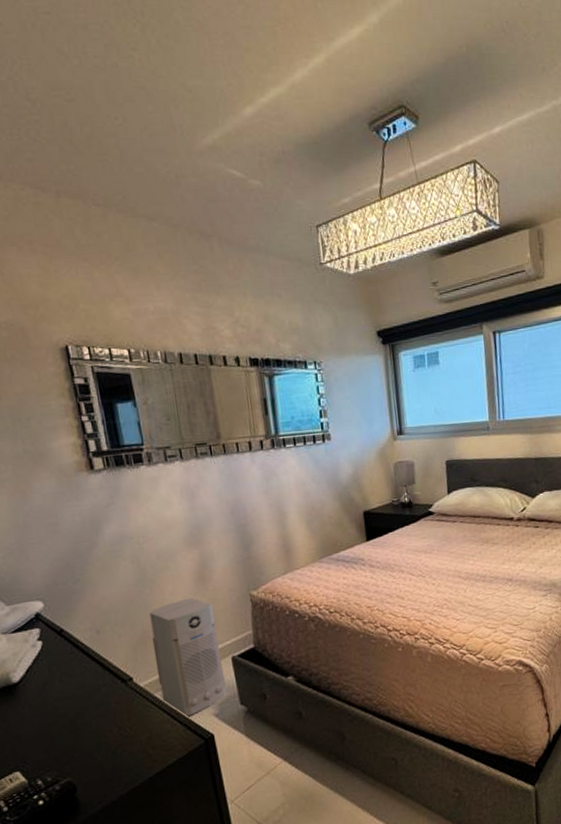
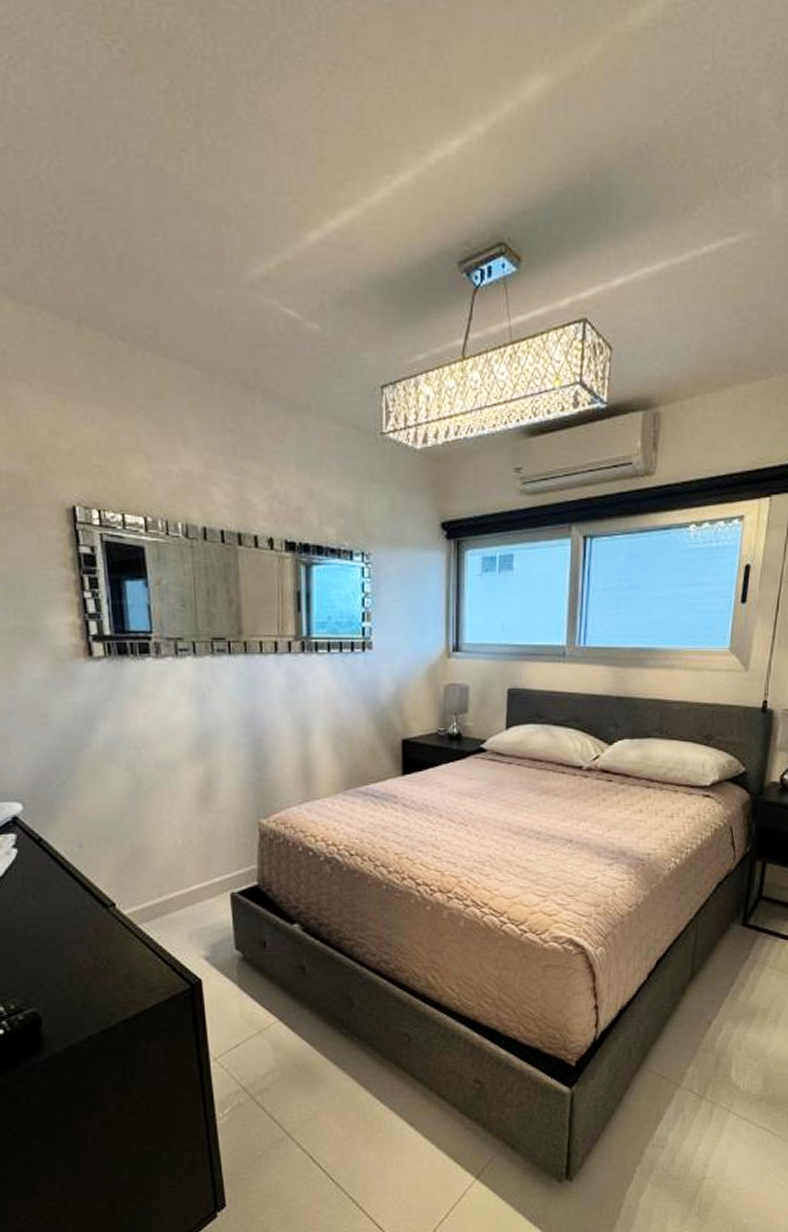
air purifier: present [149,597,227,716] -> none [141,818,221,955]

